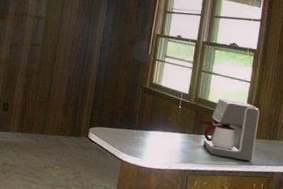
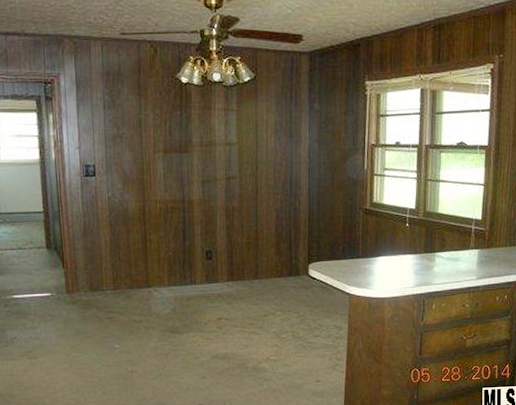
coffee maker: present [198,98,260,162] -> none [429,207,497,274]

